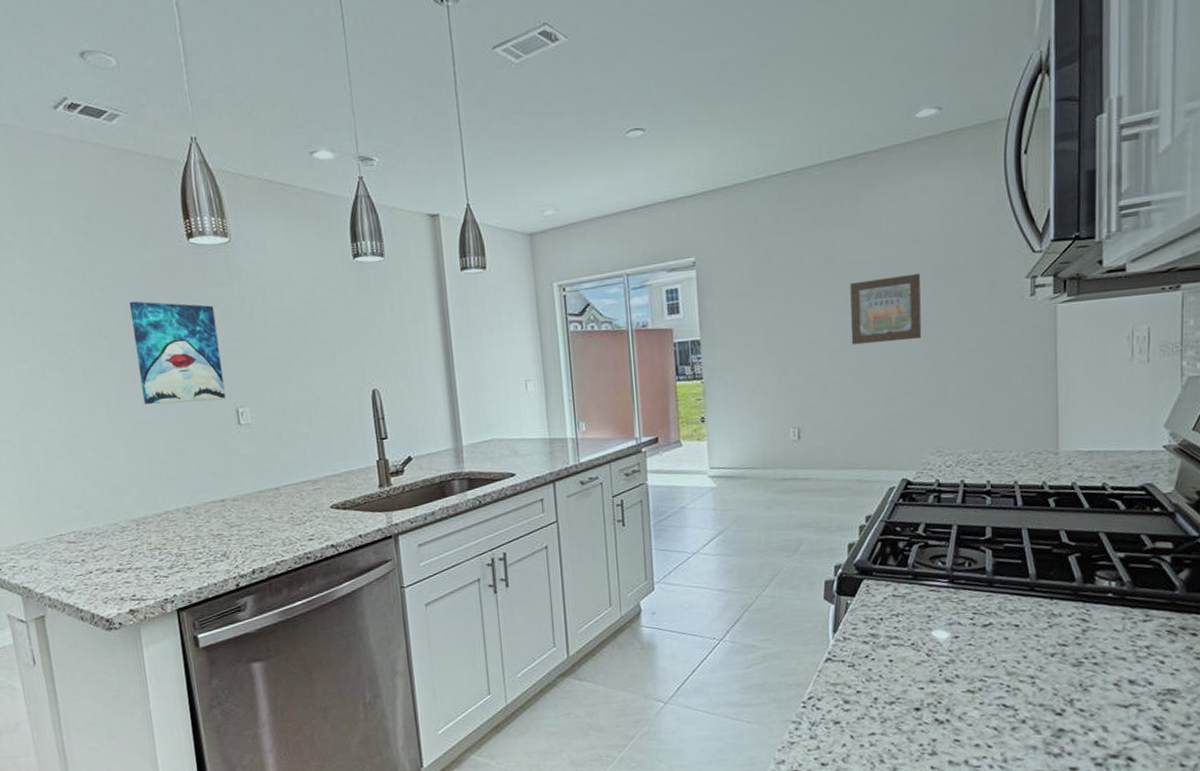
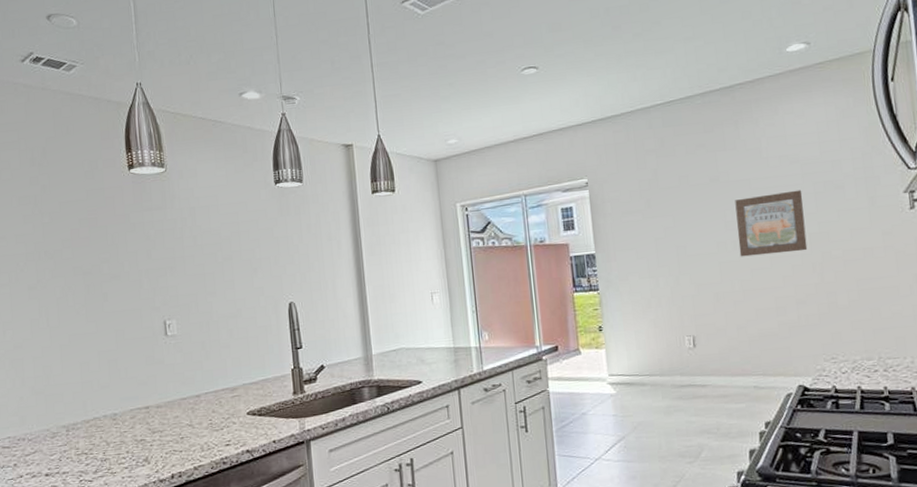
wall art: present [129,301,226,405] -> none [73,224,155,318]

